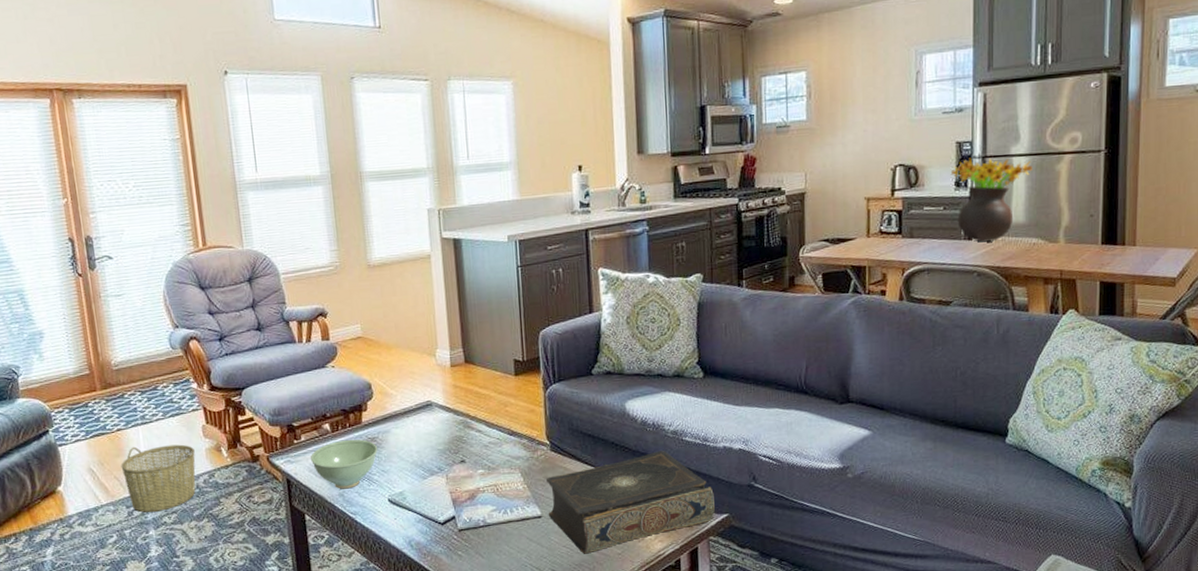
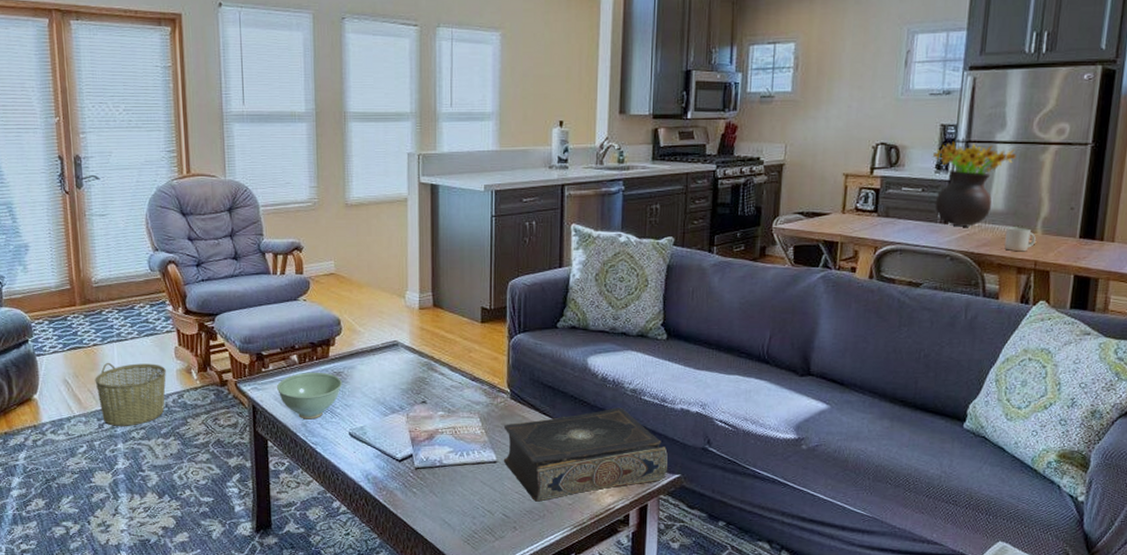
mug: none [1028,238,1059,263] -> present [1003,227,1036,252]

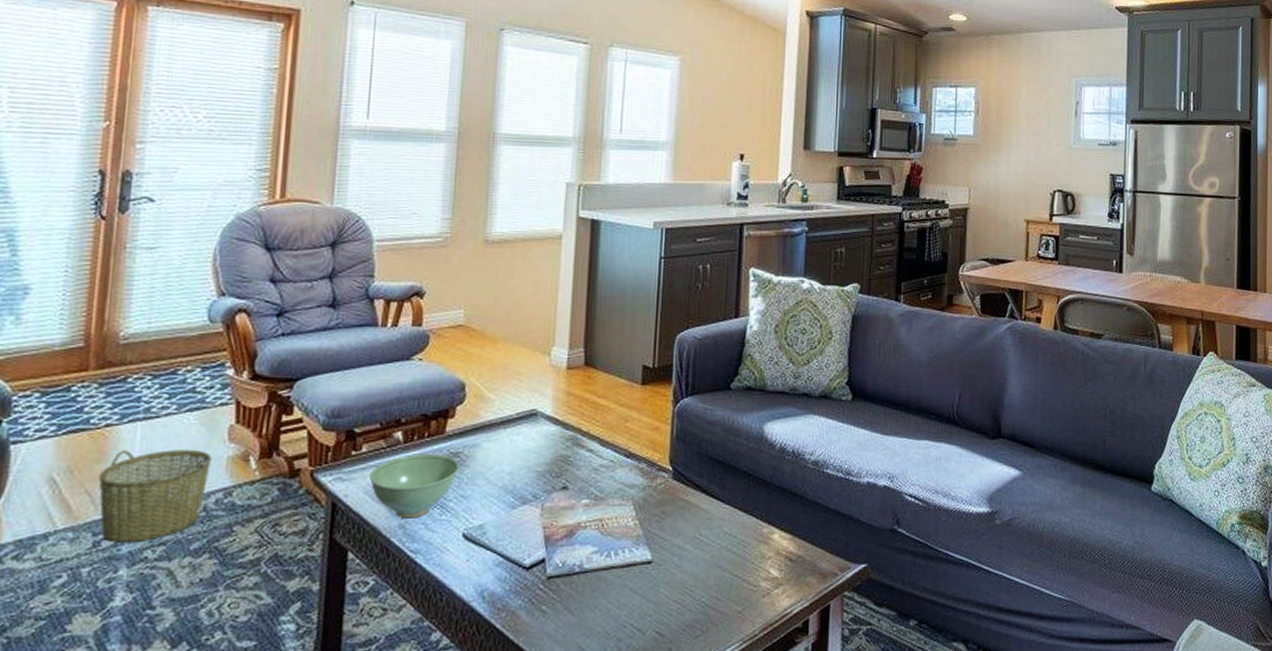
book: present [503,408,668,502] -> none [660,484,853,612]
flower arrangement: present [932,141,1016,227] -> none [1104,191,1177,276]
mug: present [1003,227,1036,252] -> none [1173,277,1200,302]

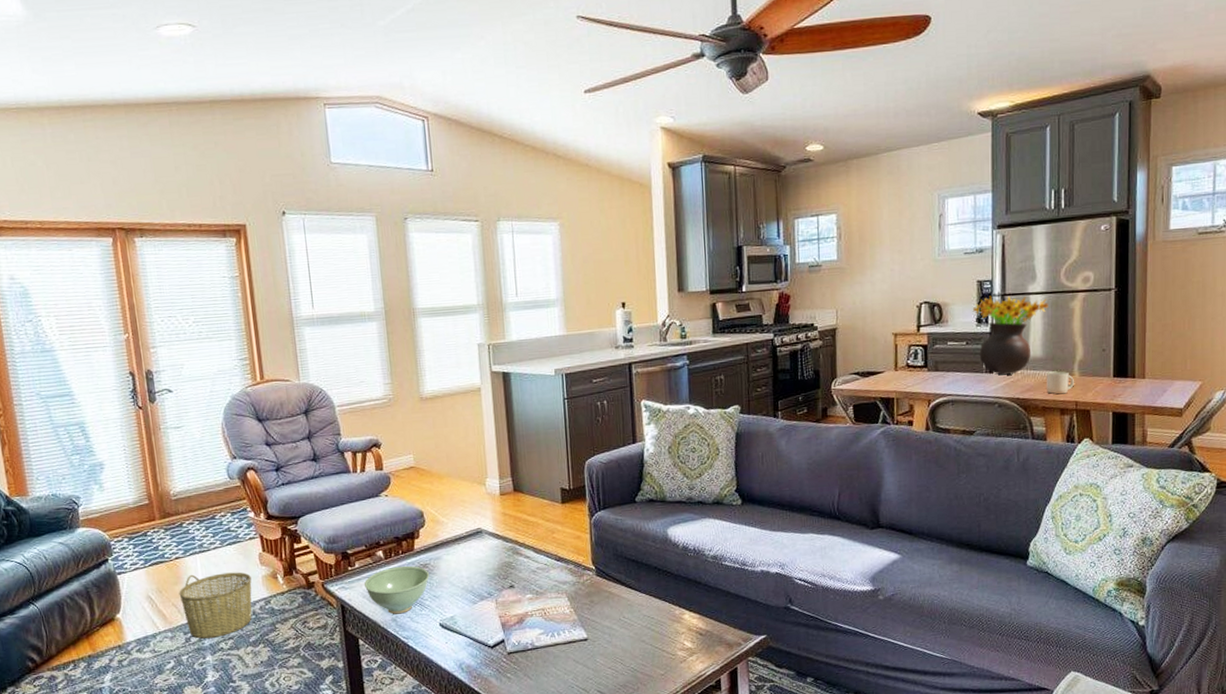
flower arrangement: none [1104,191,1177,276] -> present [972,295,1048,375]
mug: none [1173,277,1200,302] -> present [1045,371,1074,395]

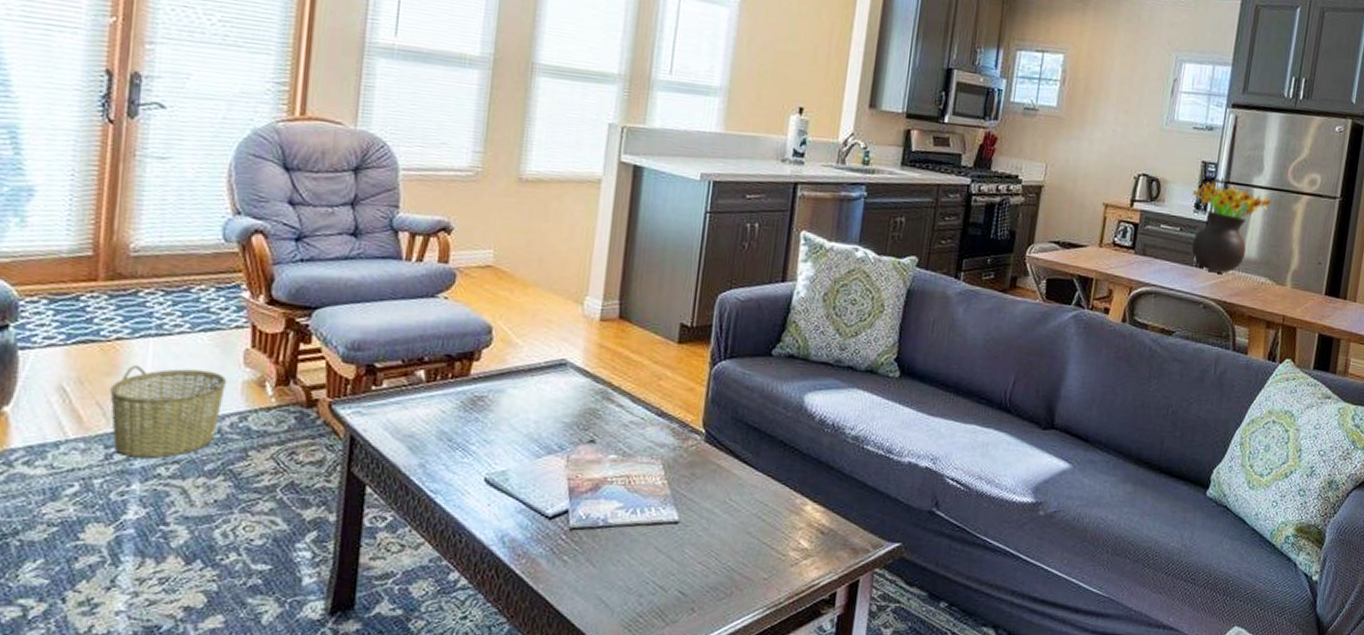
bowl: present [364,565,430,615] -> none [389,394,485,459]
mug: present [1045,371,1074,395] -> none [1255,277,1285,305]

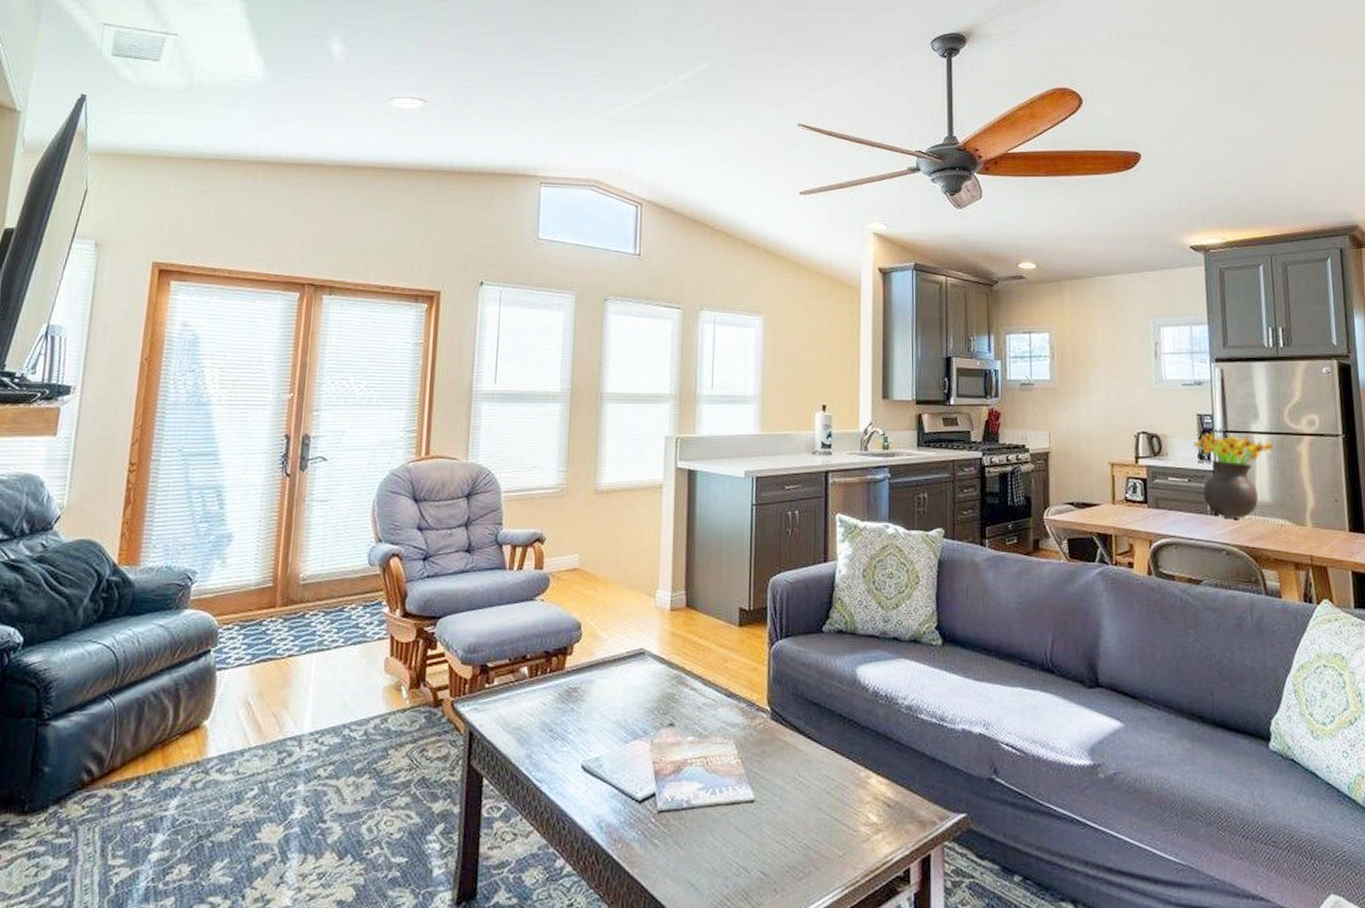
basket: present [109,364,226,459] -> none [282,677,371,761]

